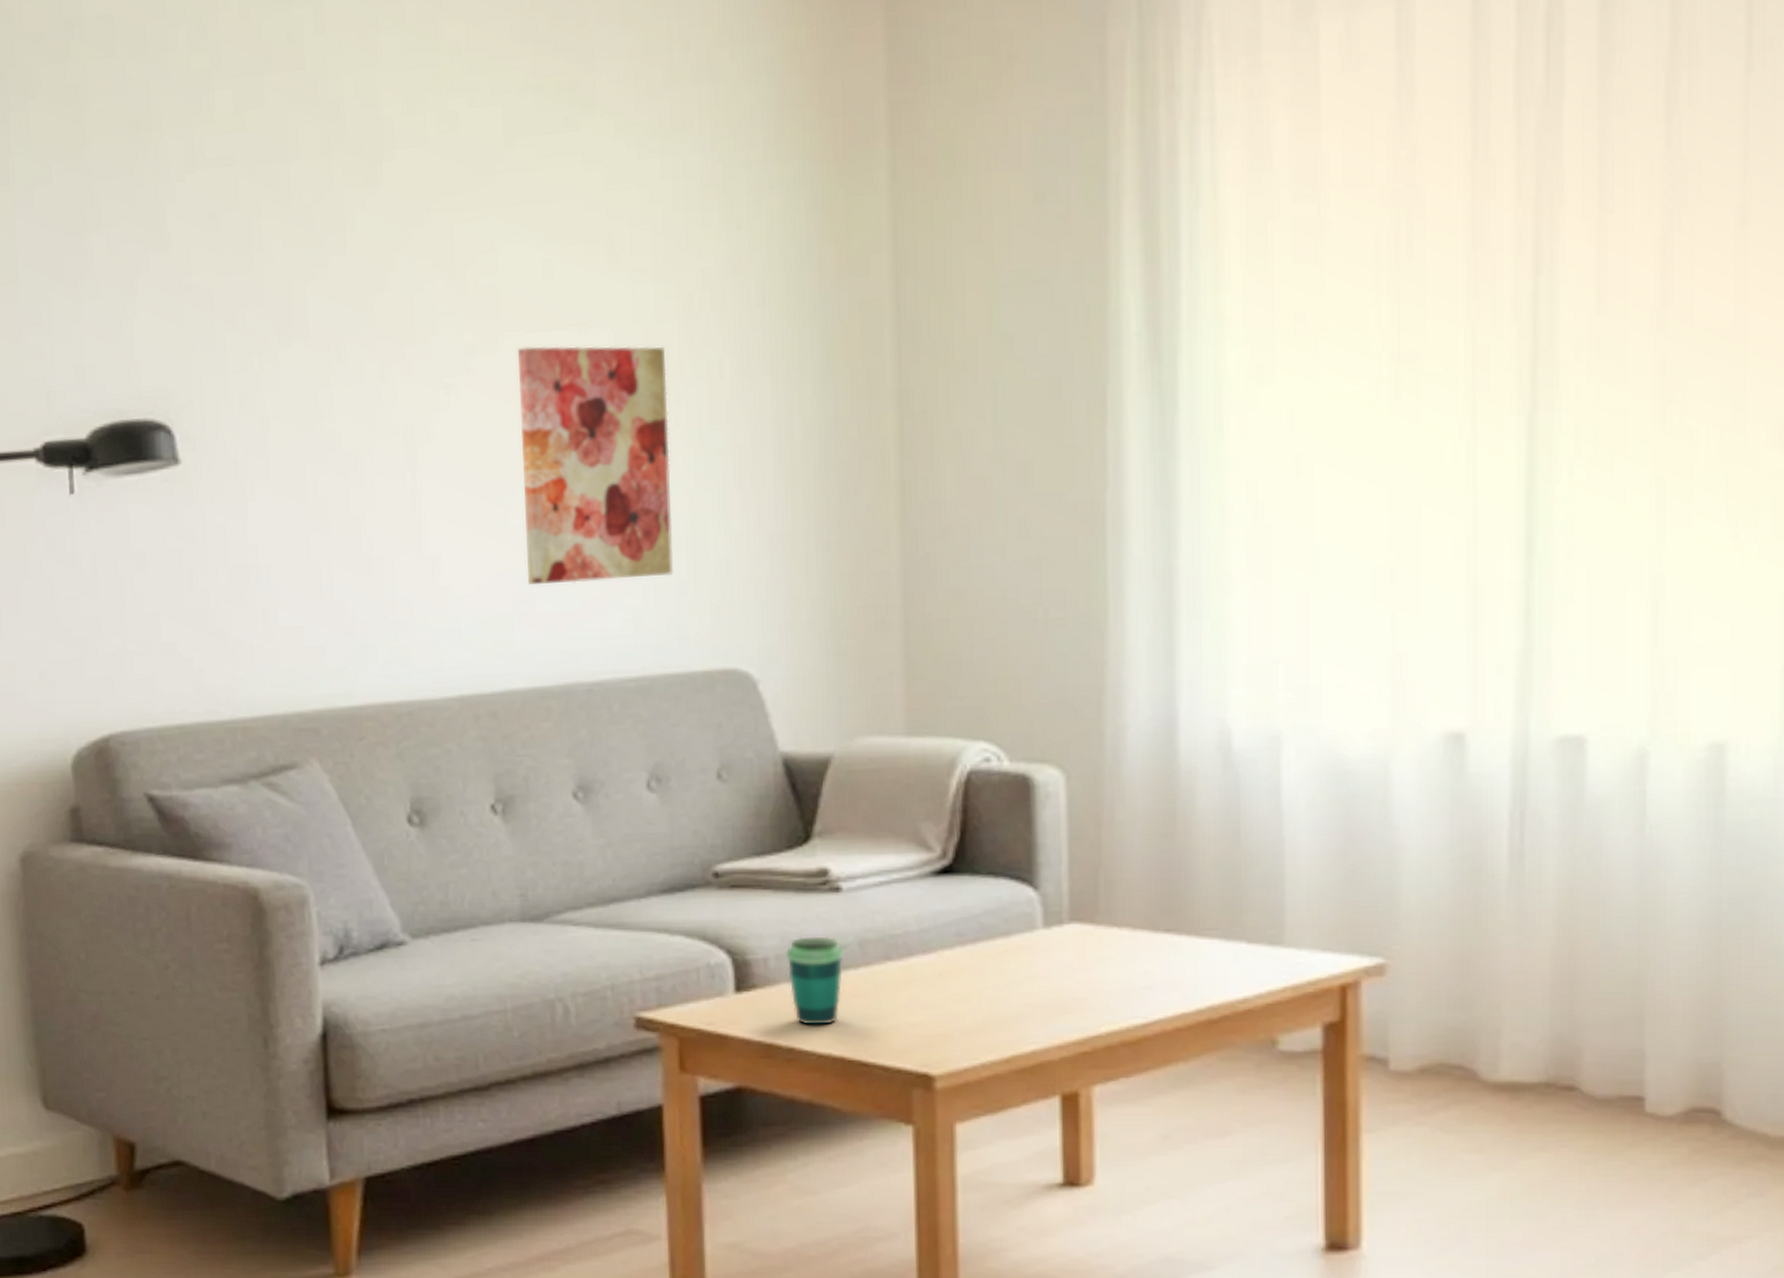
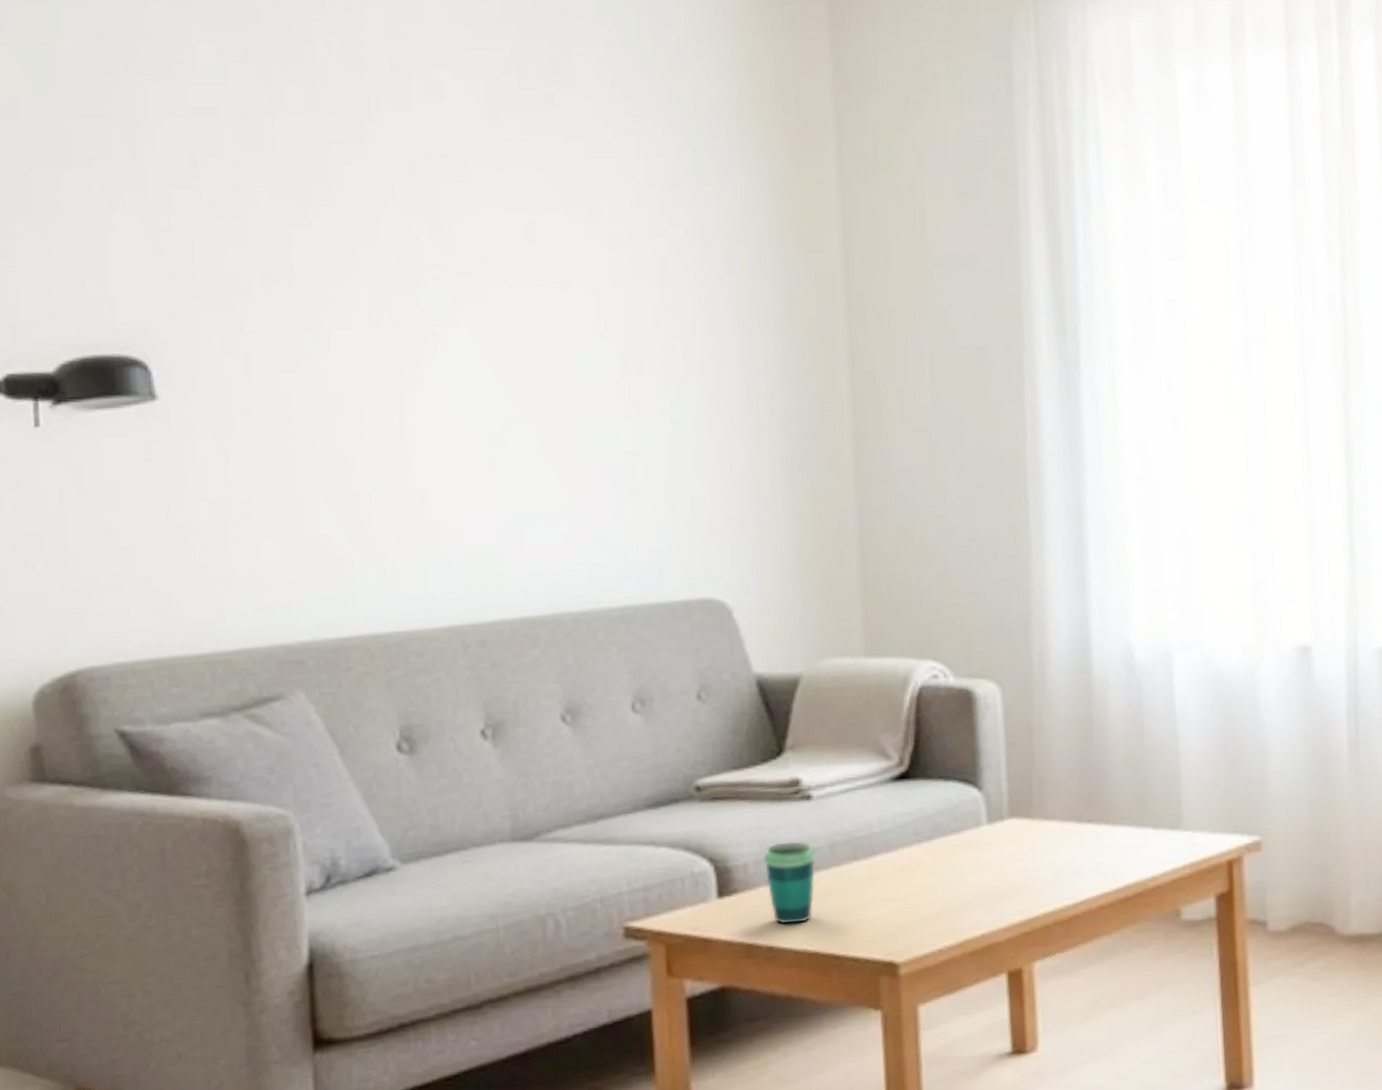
wall art: present [518,346,673,584] -> none [503,300,653,521]

